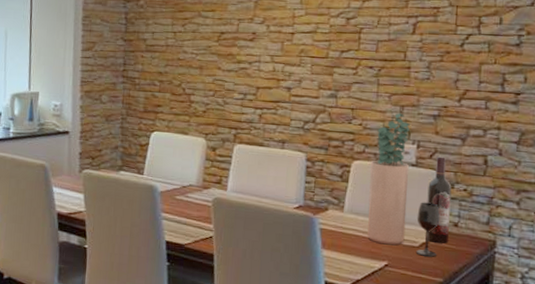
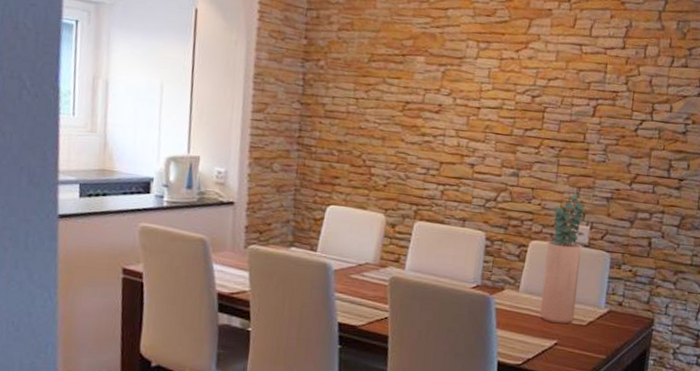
wine glass: present [415,202,440,257] -> none [583,282,607,335]
wine bottle: present [424,155,452,244] -> none [592,237,619,322]

